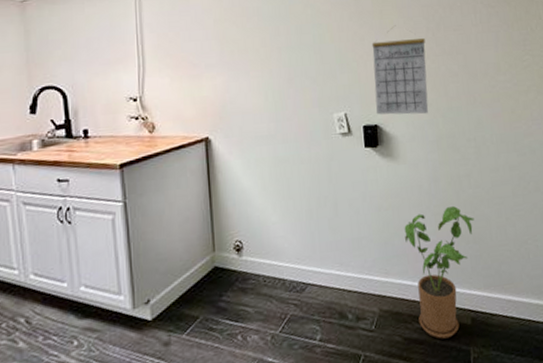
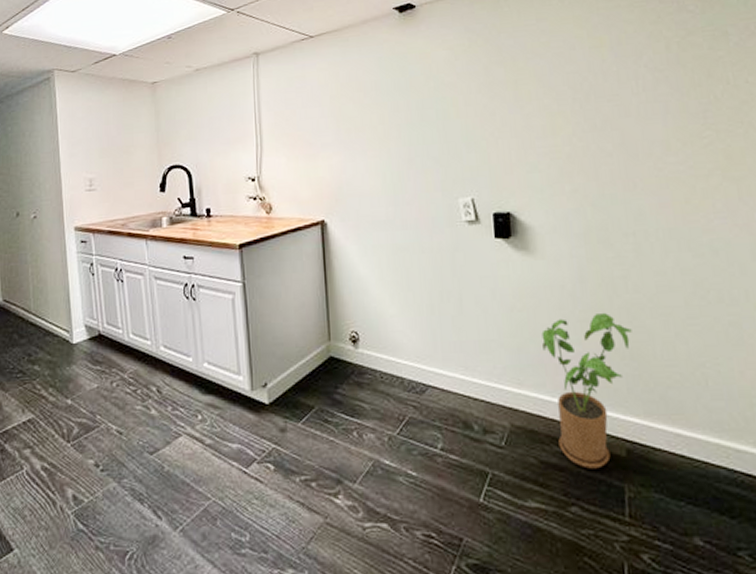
calendar: present [371,25,429,115] -> none [504,97,574,202]

